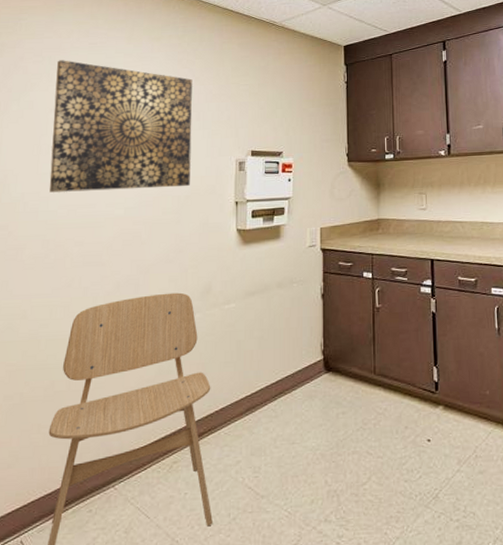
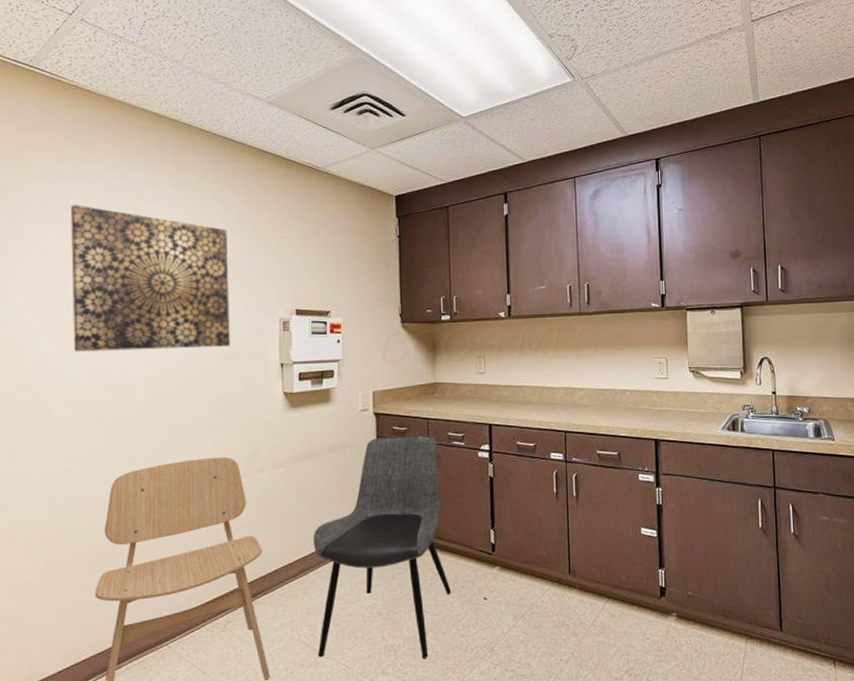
dining chair: none [259,271,395,505] -> present [313,436,451,658]

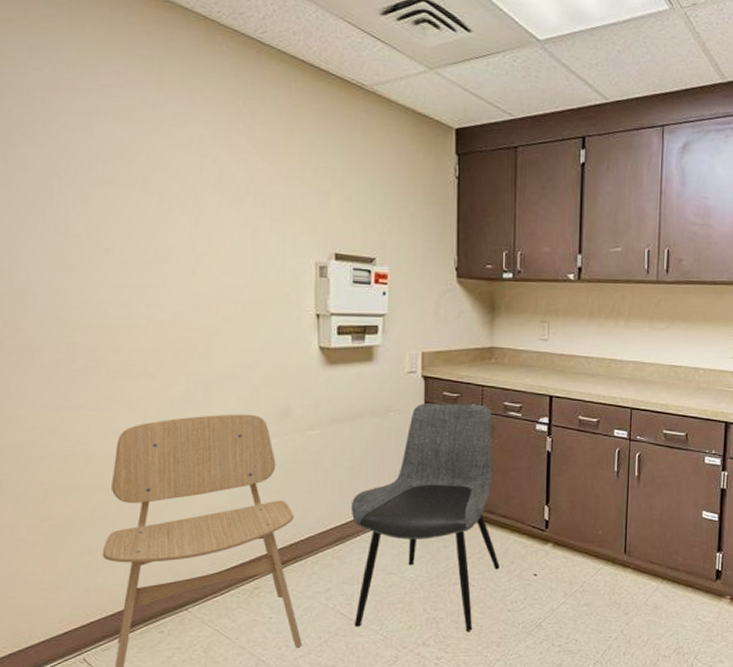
wall art: present [71,205,230,352] -> none [55,104,257,290]

